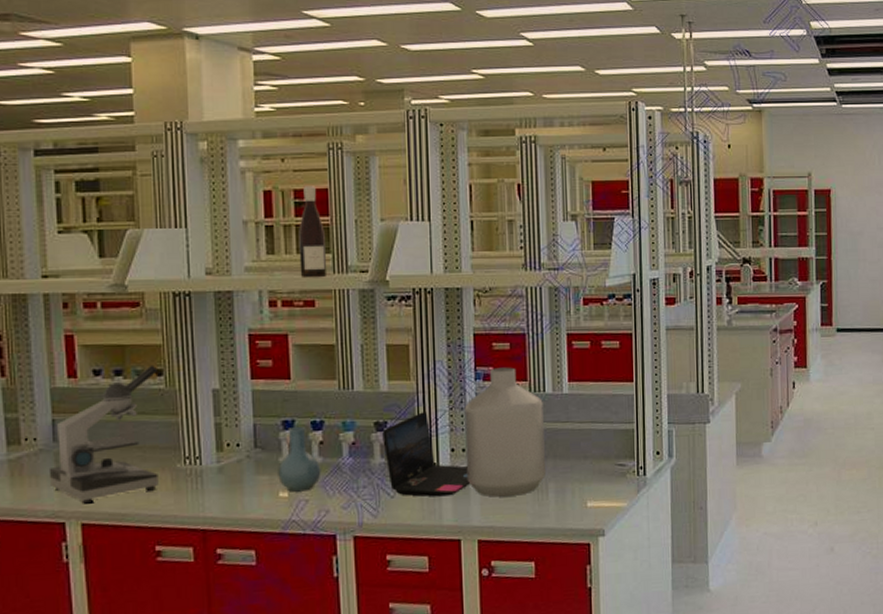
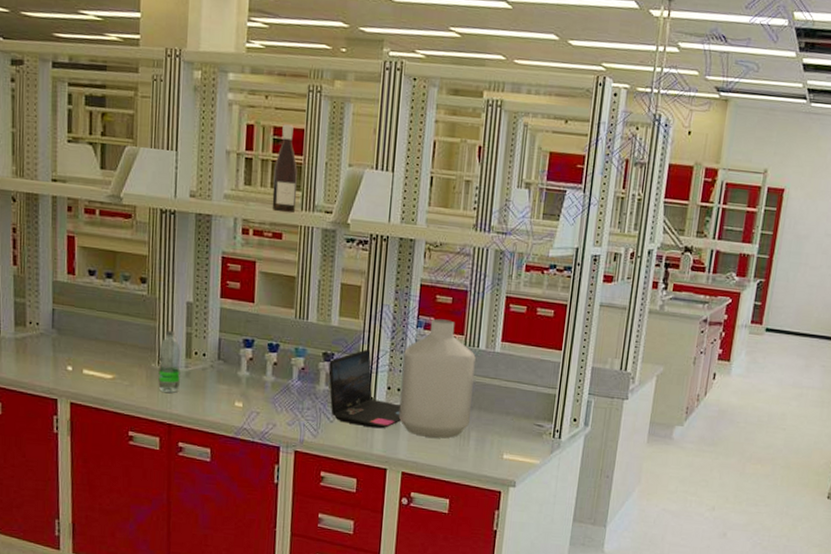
microscope: present [48,365,159,504] -> none [47,272,143,387]
bottle: none [183,424,212,495] -> present [158,330,180,393]
flask: present [278,426,321,492] -> none [235,345,273,405]

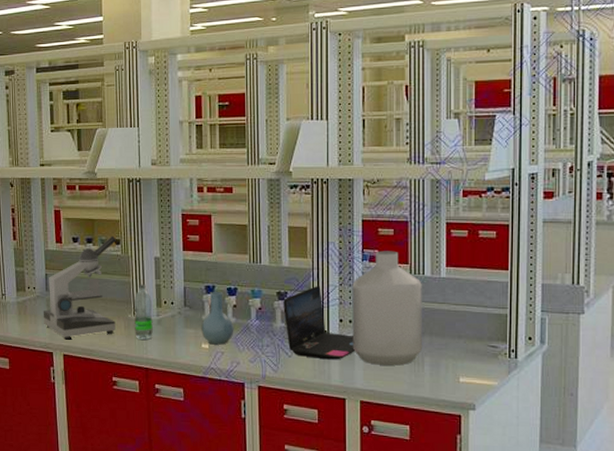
microscope: none [47,272,143,387] -> present [43,235,117,340]
flask: none [235,345,273,405] -> present [201,291,234,345]
bottle: present [272,124,298,214] -> none [221,91,243,169]

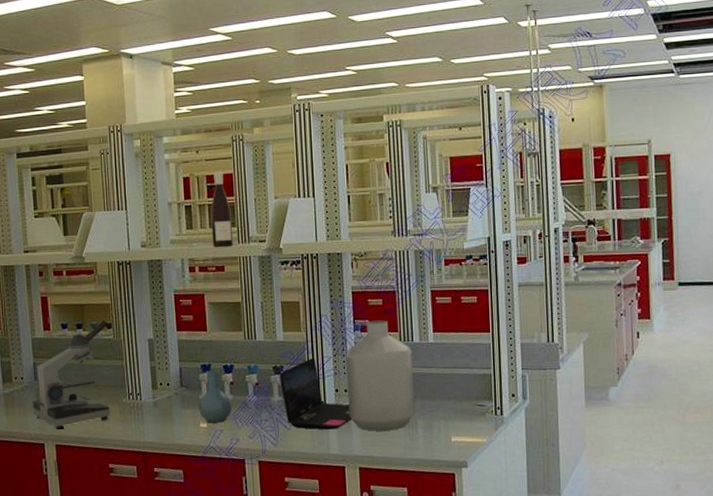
bottle: present [133,284,153,341] -> none [128,367,150,424]
bottle: none [221,91,243,169] -> present [211,172,234,248]

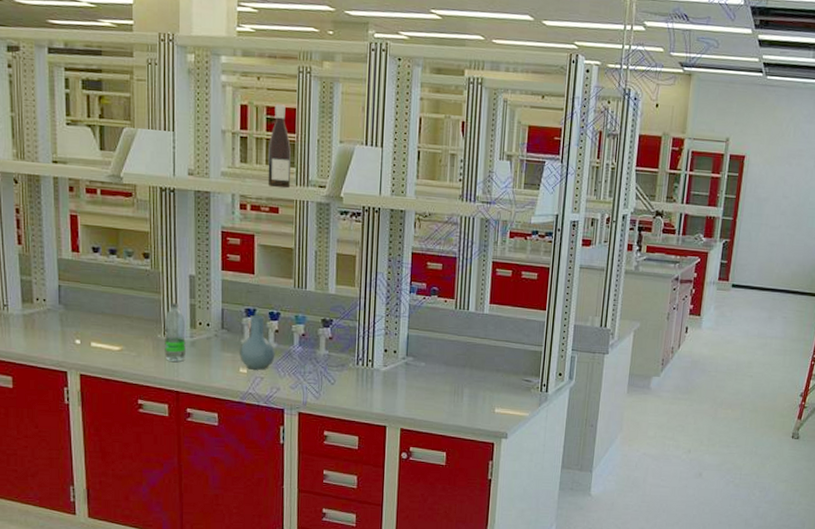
microscope: present [32,320,110,429] -> none [55,248,146,359]
bottle: none [128,367,150,424] -> present [164,302,186,362]
laptop: present [279,357,351,430] -> none [328,314,398,389]
bottle: present [346,320,415,431] -> none [395,284,466,396]

